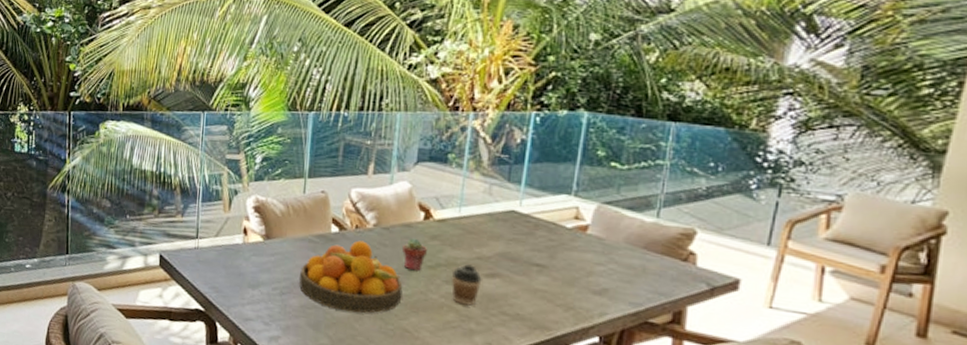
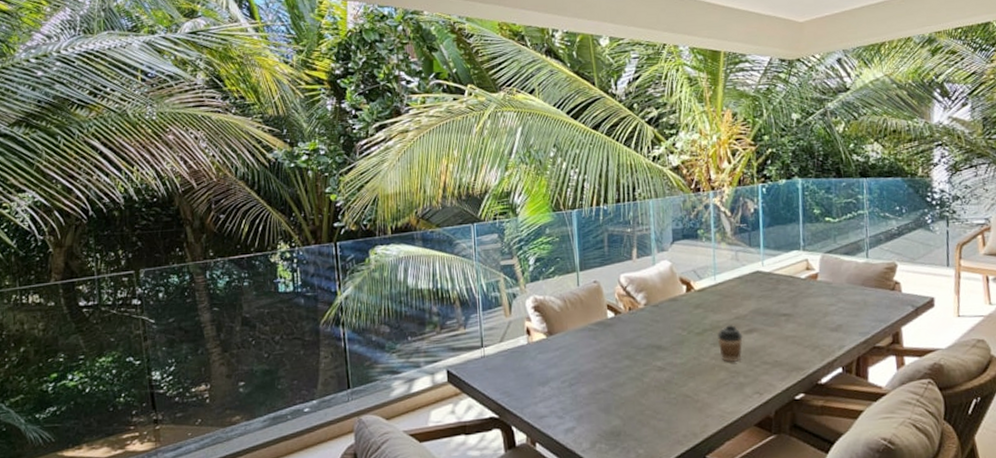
fruit bowl: present [299,240,403,313] -> none [585,321,679,390]
potted succulent: present [402,238,427,271] -> none [672,310,694,340]

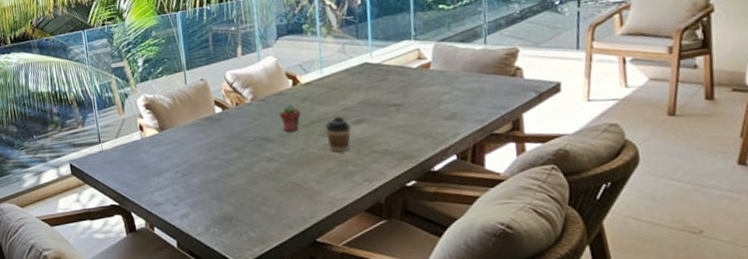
potted succulent: none [672,310,694,340] -> present [279,103,301,132]

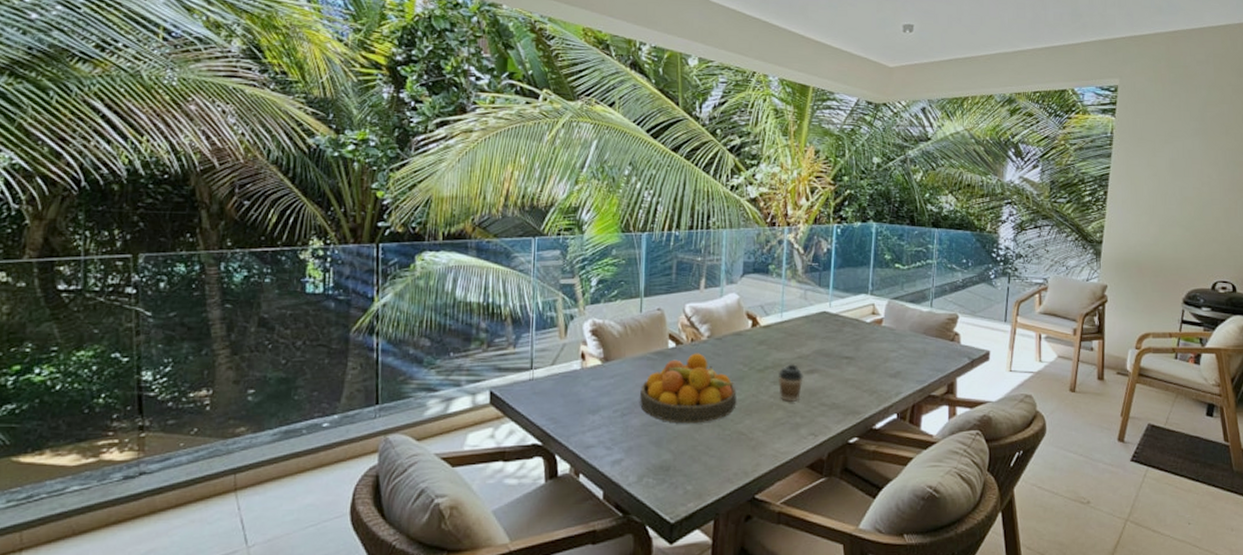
fruit bowl: none [196,115,287,179] -> present [640,353,737,424]
potted succulent: present [279,103,301,132] -> none [735,345,756,376]

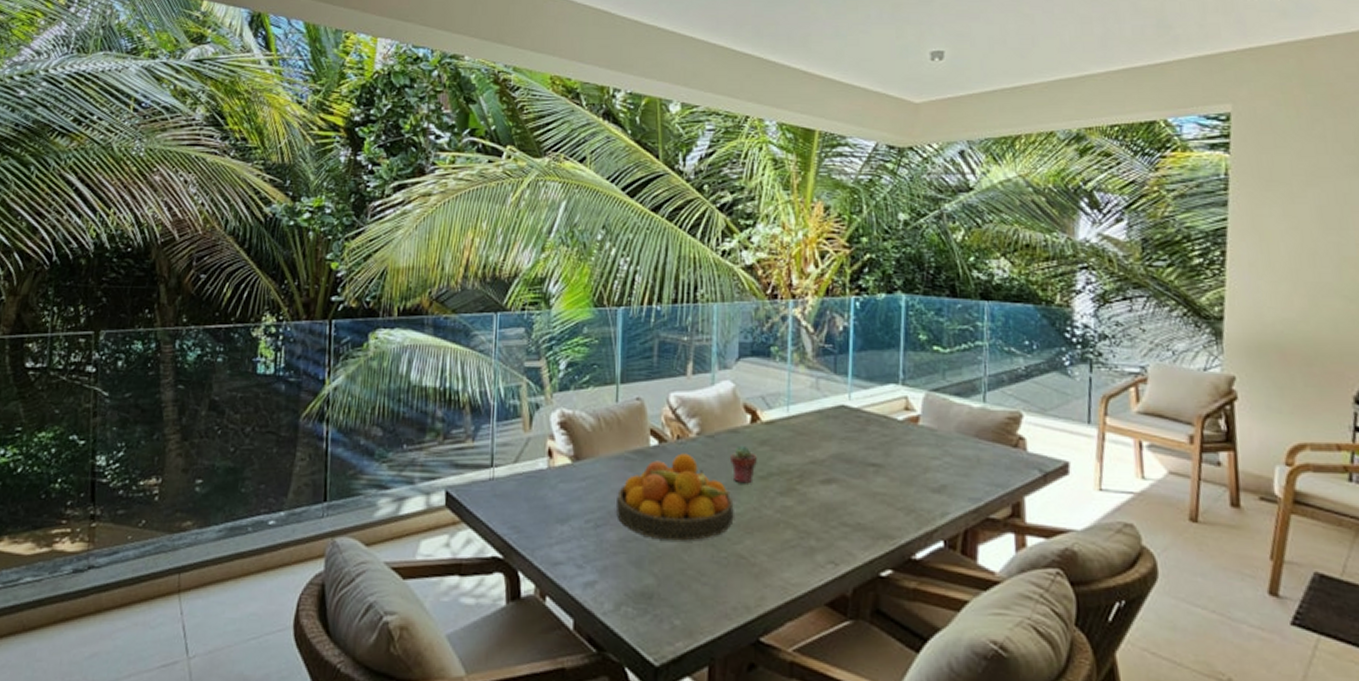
potted succulent: none [735,345,756,376] -> present [731,445,757,484]
coffee cup: present [779,364,803,403] -> none [786,471,818,520]

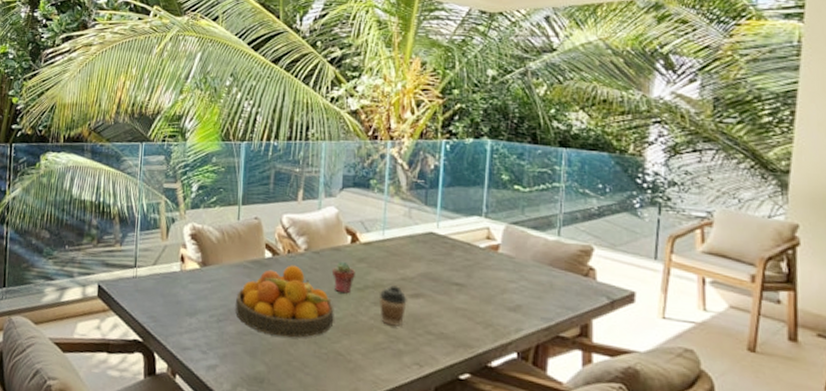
coffee cup: none [786,471,818,520] -> present [380,285,407,327]

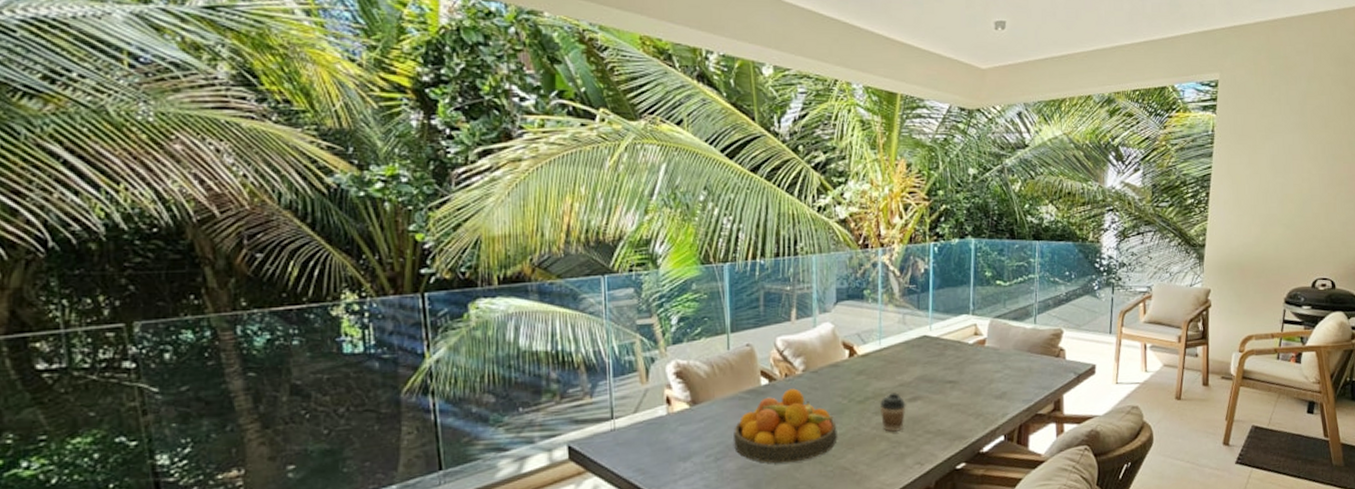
potted succulent: present [333,261,355,294] -> none [833,376,855,409]

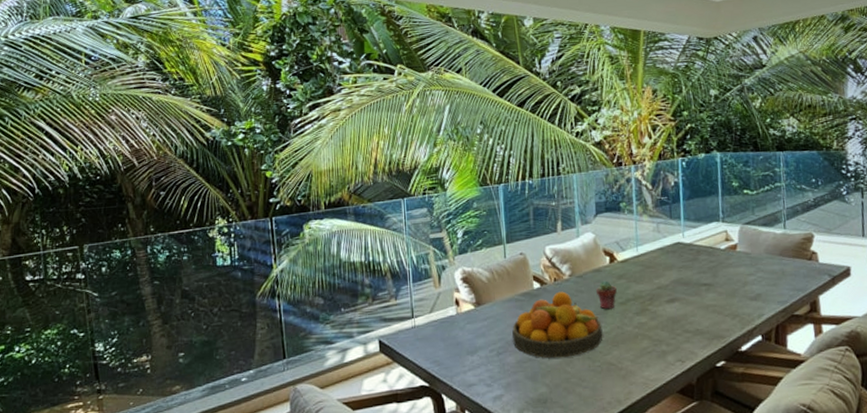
potted succulent: none [833,376,855,409] -> present [596,280,617,310]
coffee cup: present [880,392,906,433] -> none [640,295,665,332]

